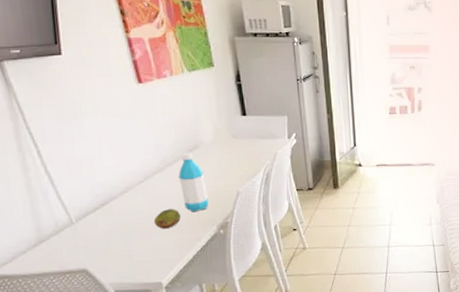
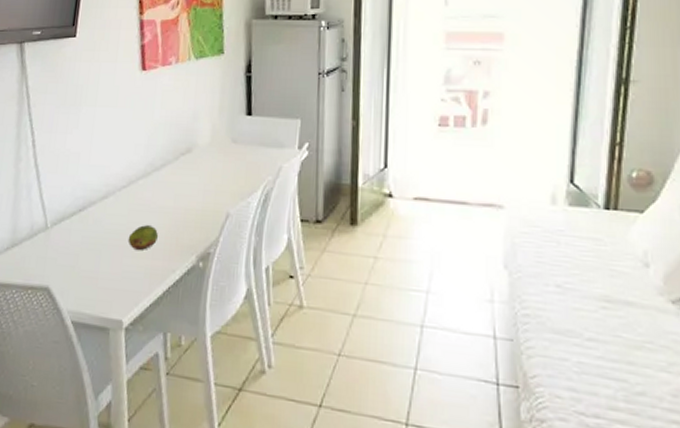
water bottle: present [178,152,210,212] -> none [163,156,193,234]

